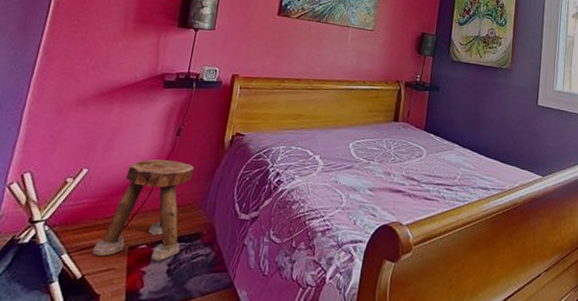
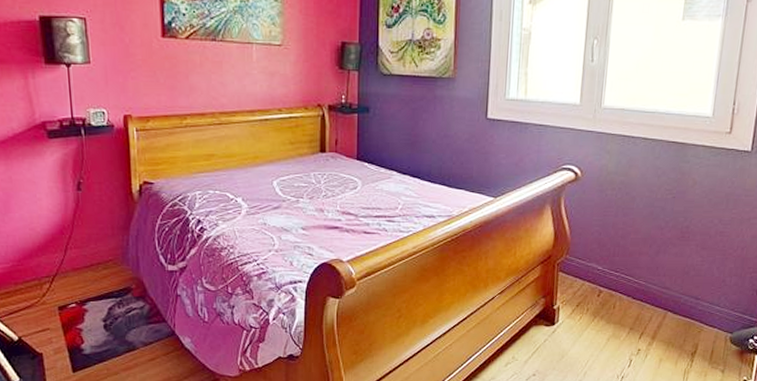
stool: present [92,159,195,261] -> none [22,218,113,318]

